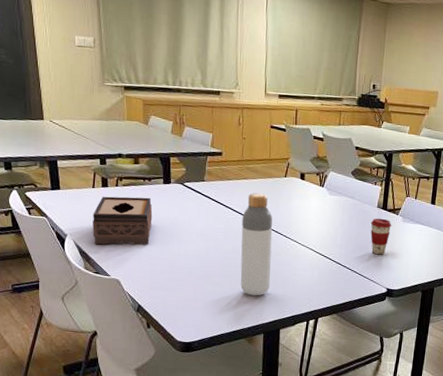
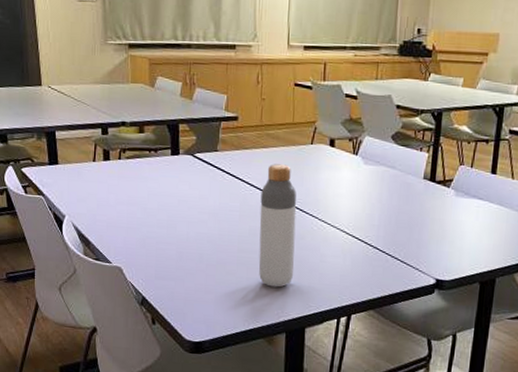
tissue box: present [93,196,153,245] -> none [93,171,159,227]
coffee cup: present [370,218,392,255] -> none [415,191,442,237]

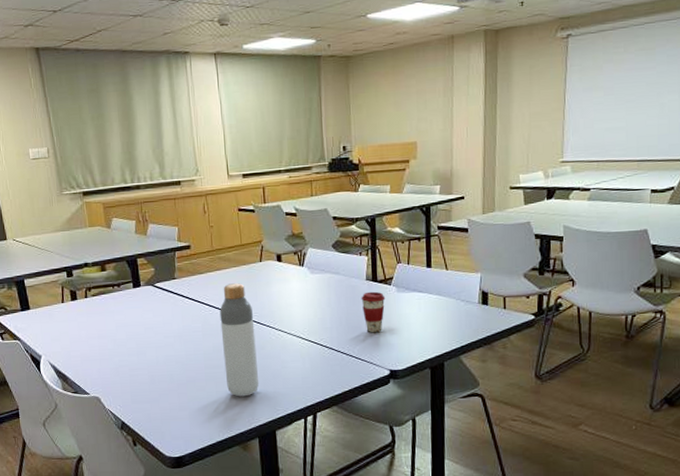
coffee cup: none [415,191,442,237] -> present [361,291,386,333]

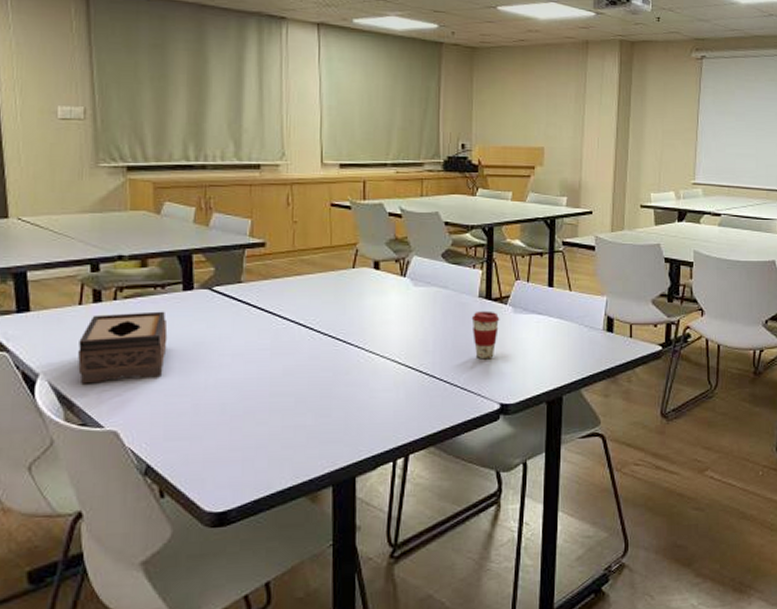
tissue box: none [65,305,127,363] -> present [78,311,168,384]
bottle: present [219,283,260,397] -> none [295,292,340,434]

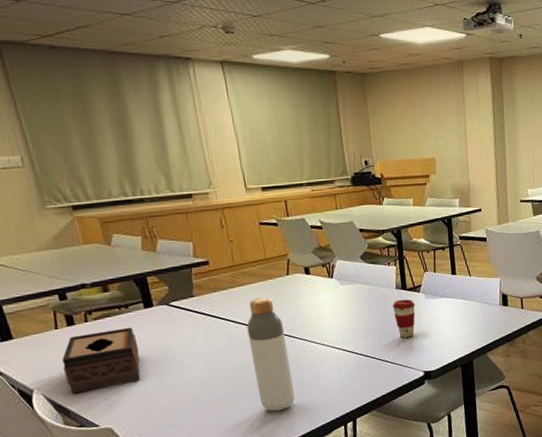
bottle: none [295,292,340,434] -> present [246,297,296,412]

